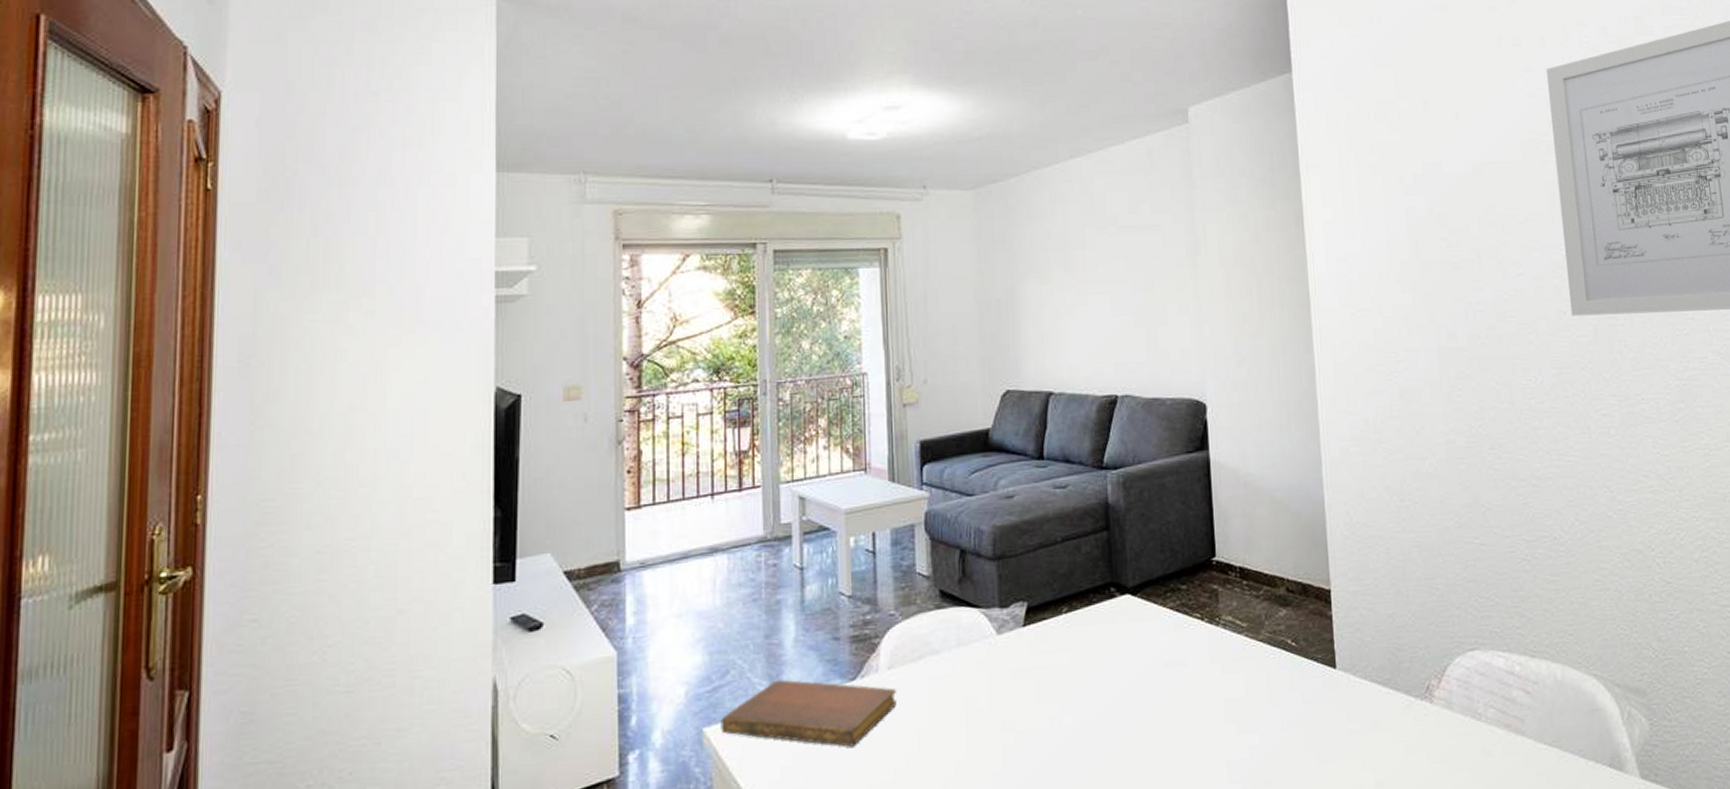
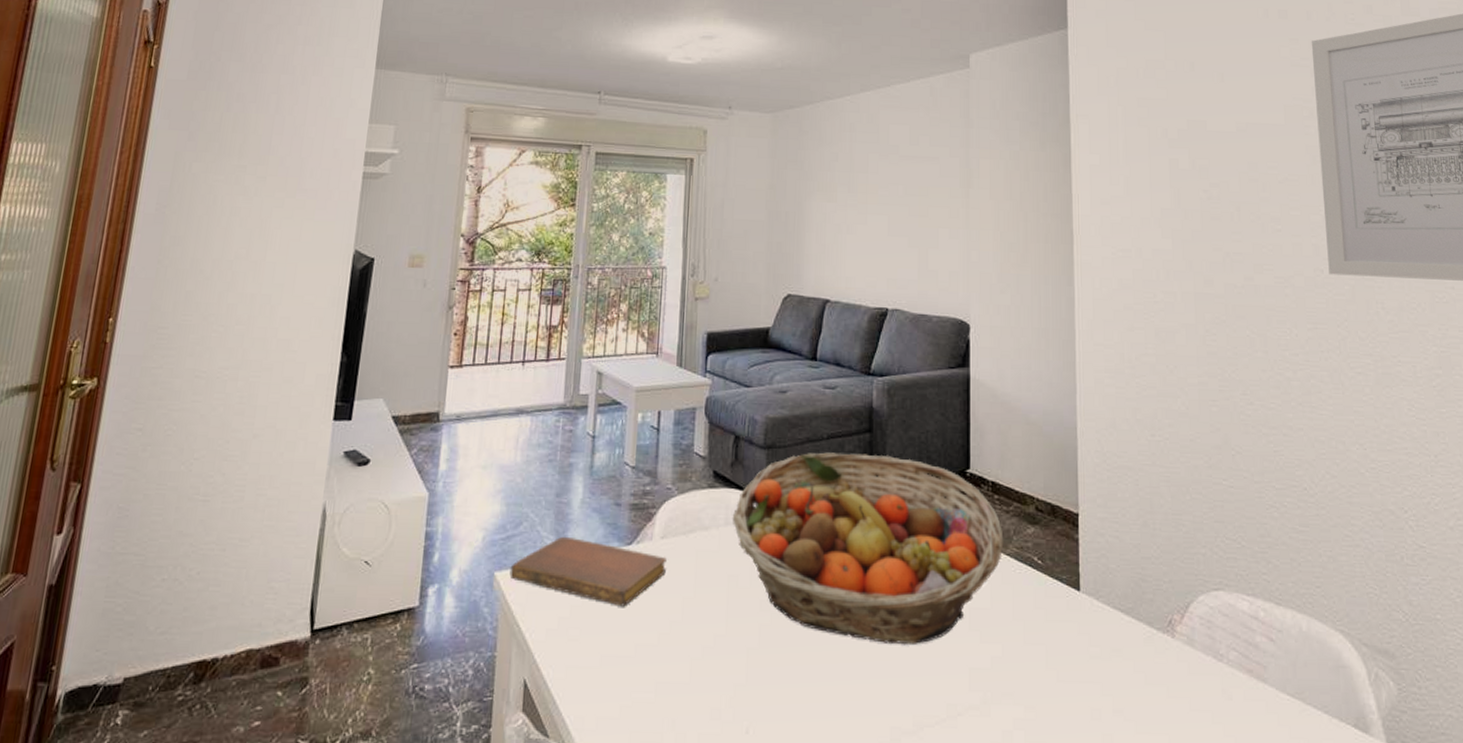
fruit basket: none [964,553,1256,748] -> present [732,452,1004,645]

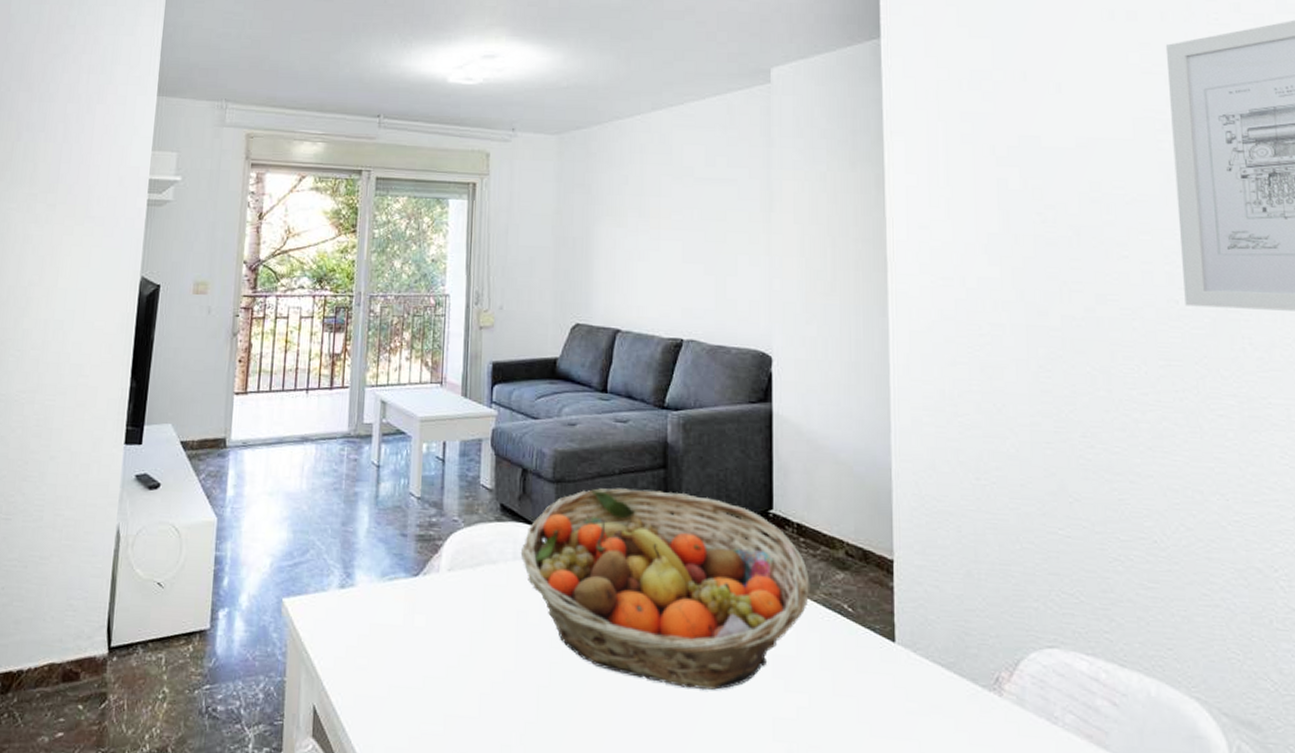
notebook: present [509,536,667,607] -> none [297,565,454,638]

